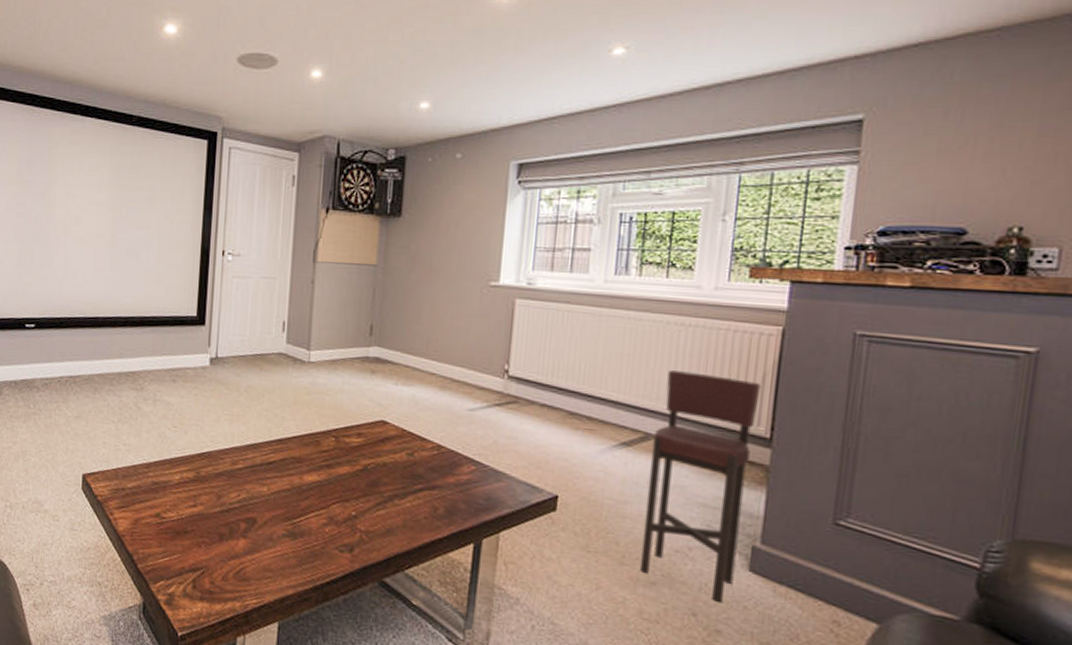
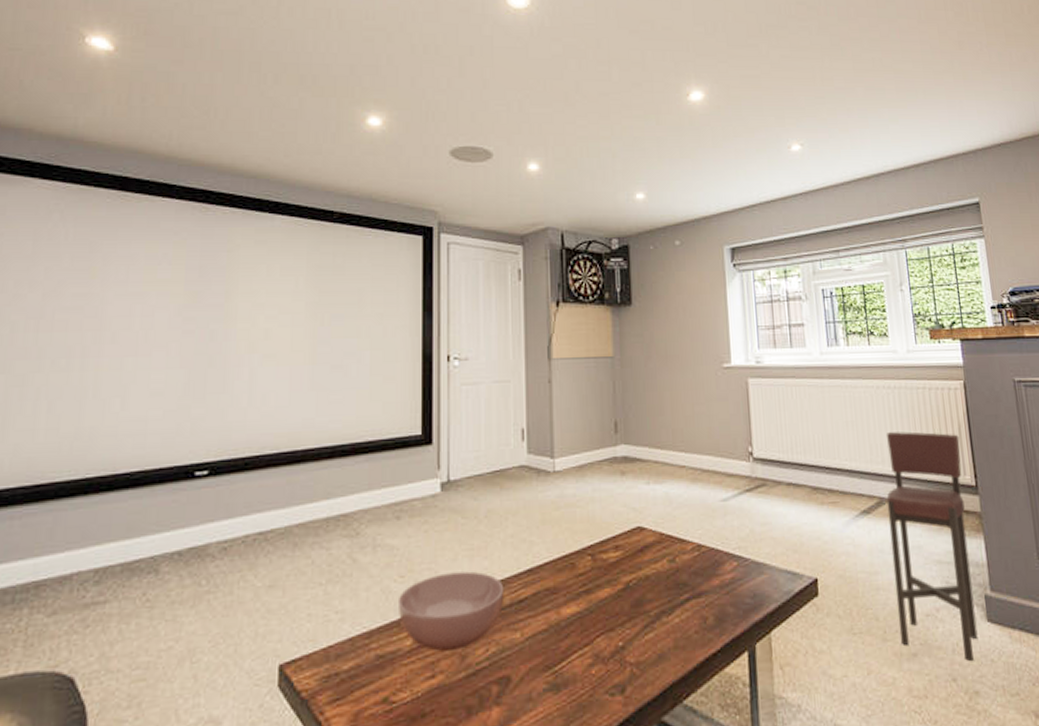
bowl: none [170,430,257,490] -> present [397,571,505,651]

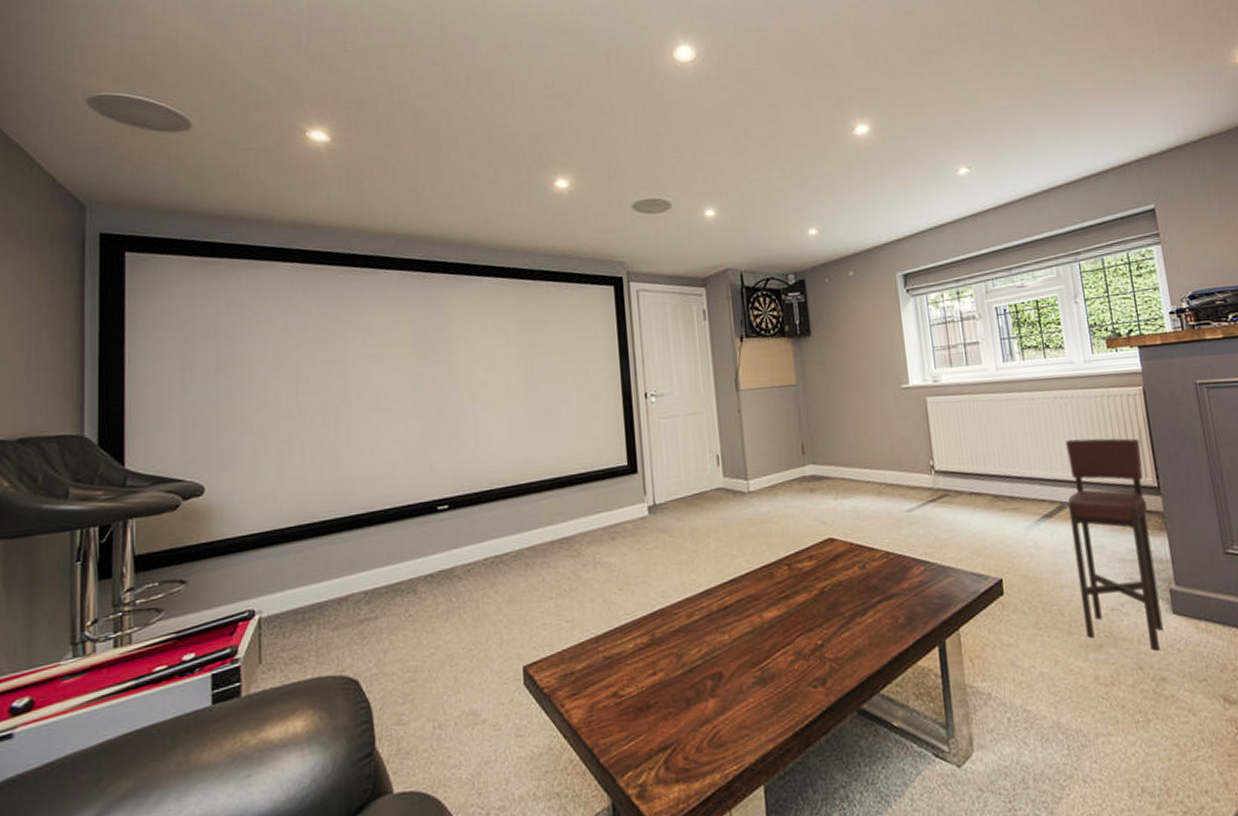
bowl: present [397,571,505,651] -> none [618,583,712,652]

